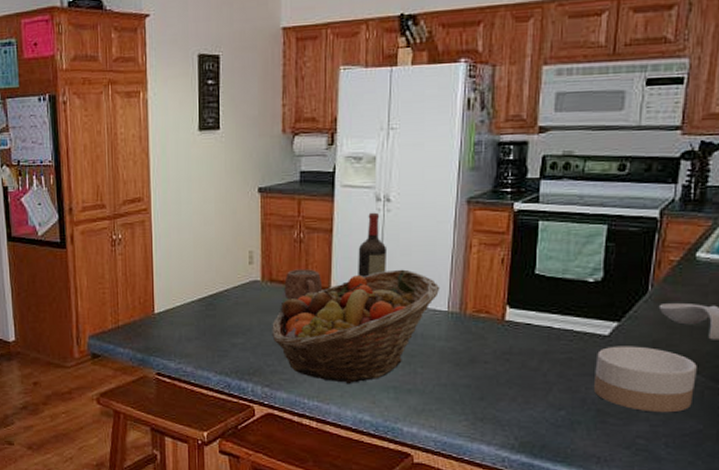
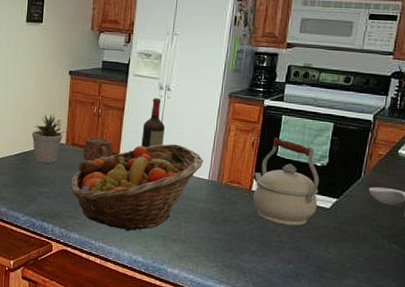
potted plant: none [217,243,260,307] -> present [31,113,66,164]
kettle: none [507,250,593,362] -> present [253,137,319,226]
bowl: present [593,346,697,413] -> none [315,217,394,273]

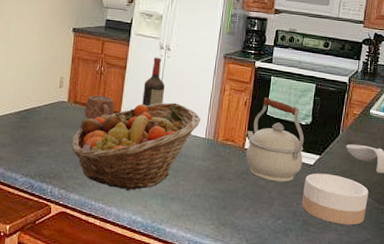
potted plant: present [31,113,66,164] -> none [33,71,68,122]
bowl: none [315,217,394,273] -> present [301,173,369,225]

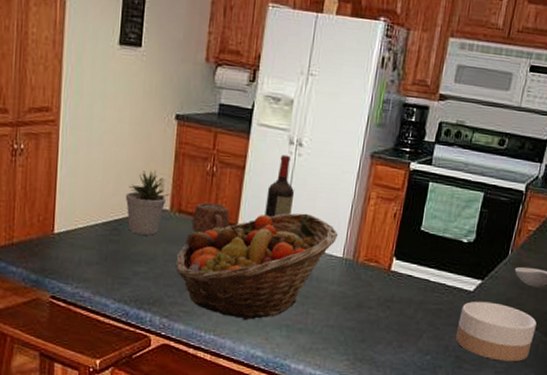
potted plant: none [33,71,68,122] -> present [125,170,170,236]
kettle: present [246,97,304,183] -> none [392,208,465,312]

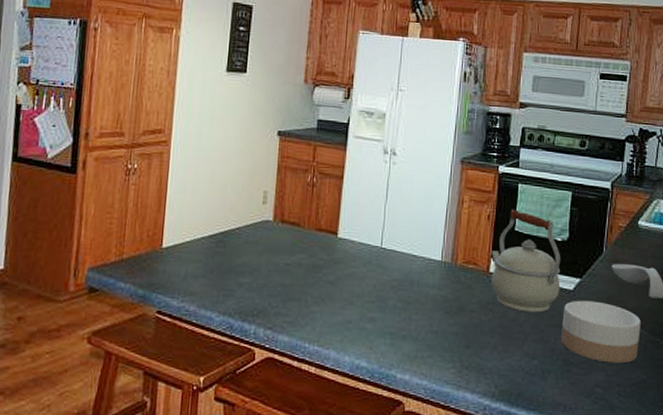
potted plant: present [125,170,170,236] -> none [230,183,273,246]
fruit basket: present [175,213,339,321] -> none [279,218,436,329]
mug: present [191,202,230,233] -> none [294,212,331,242]
wine bottle: present [264,154,295,218] -> none [364,163,392,225]
kettle: none [392,208,465,312] -> present [491,209,561,313]

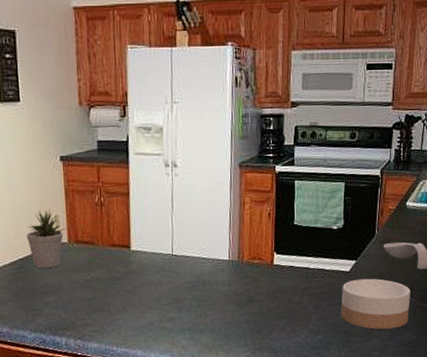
potted plant: none [230,183,273,246] -> present [26,209,66,269]
kettle: present [491,209,561,313] -> none [274,205,338,296]

